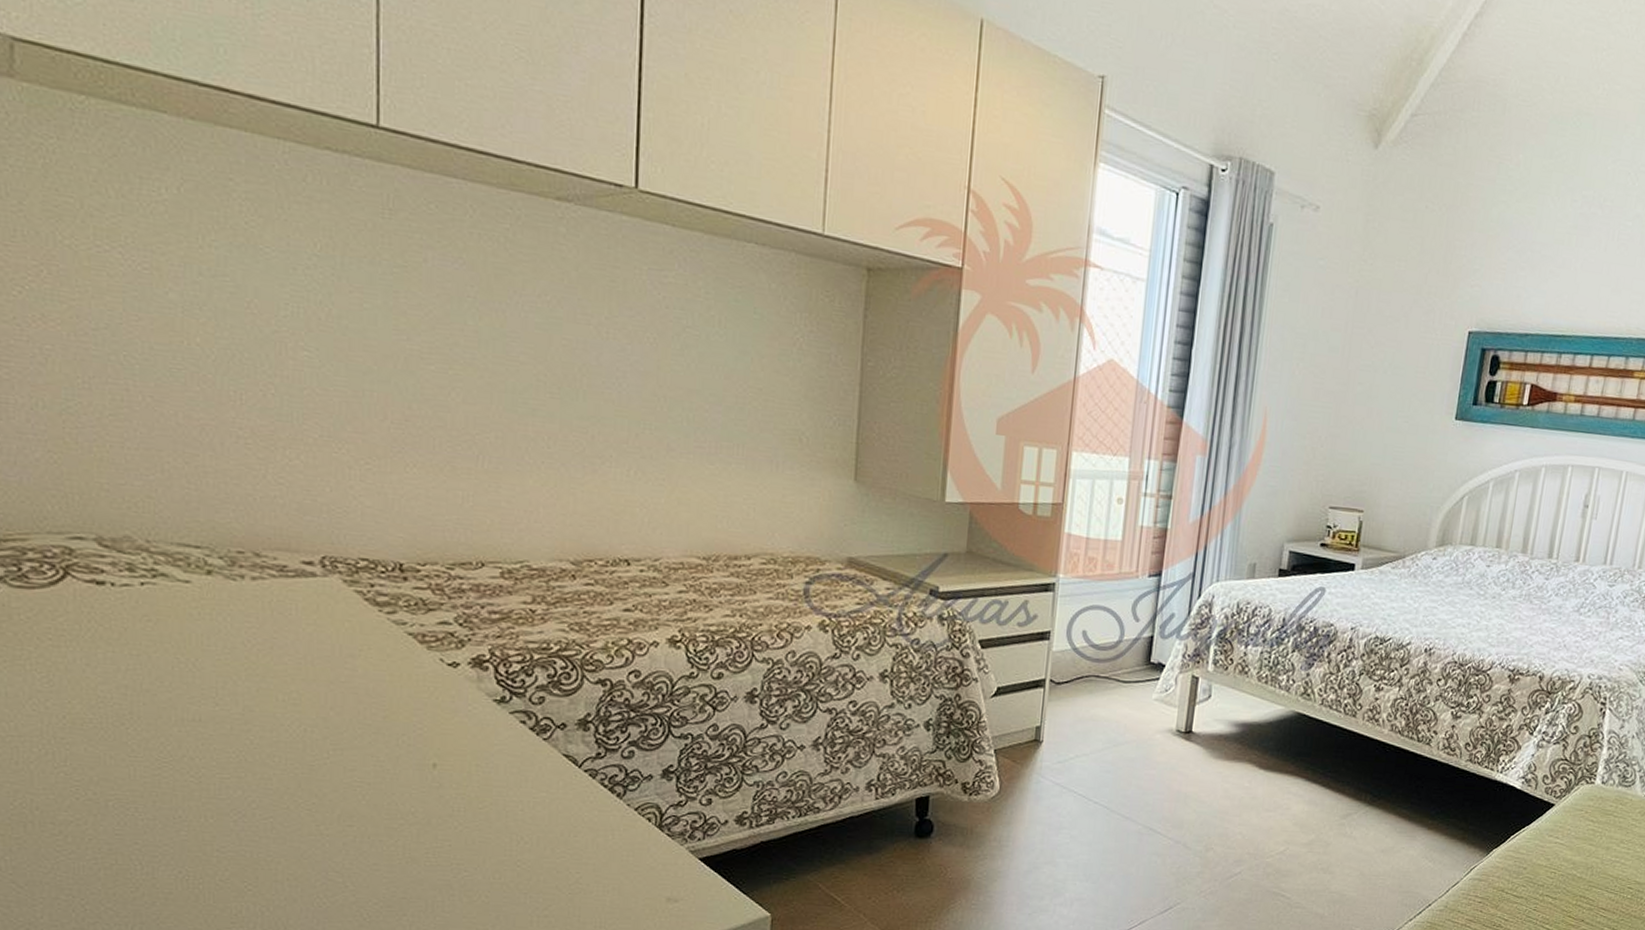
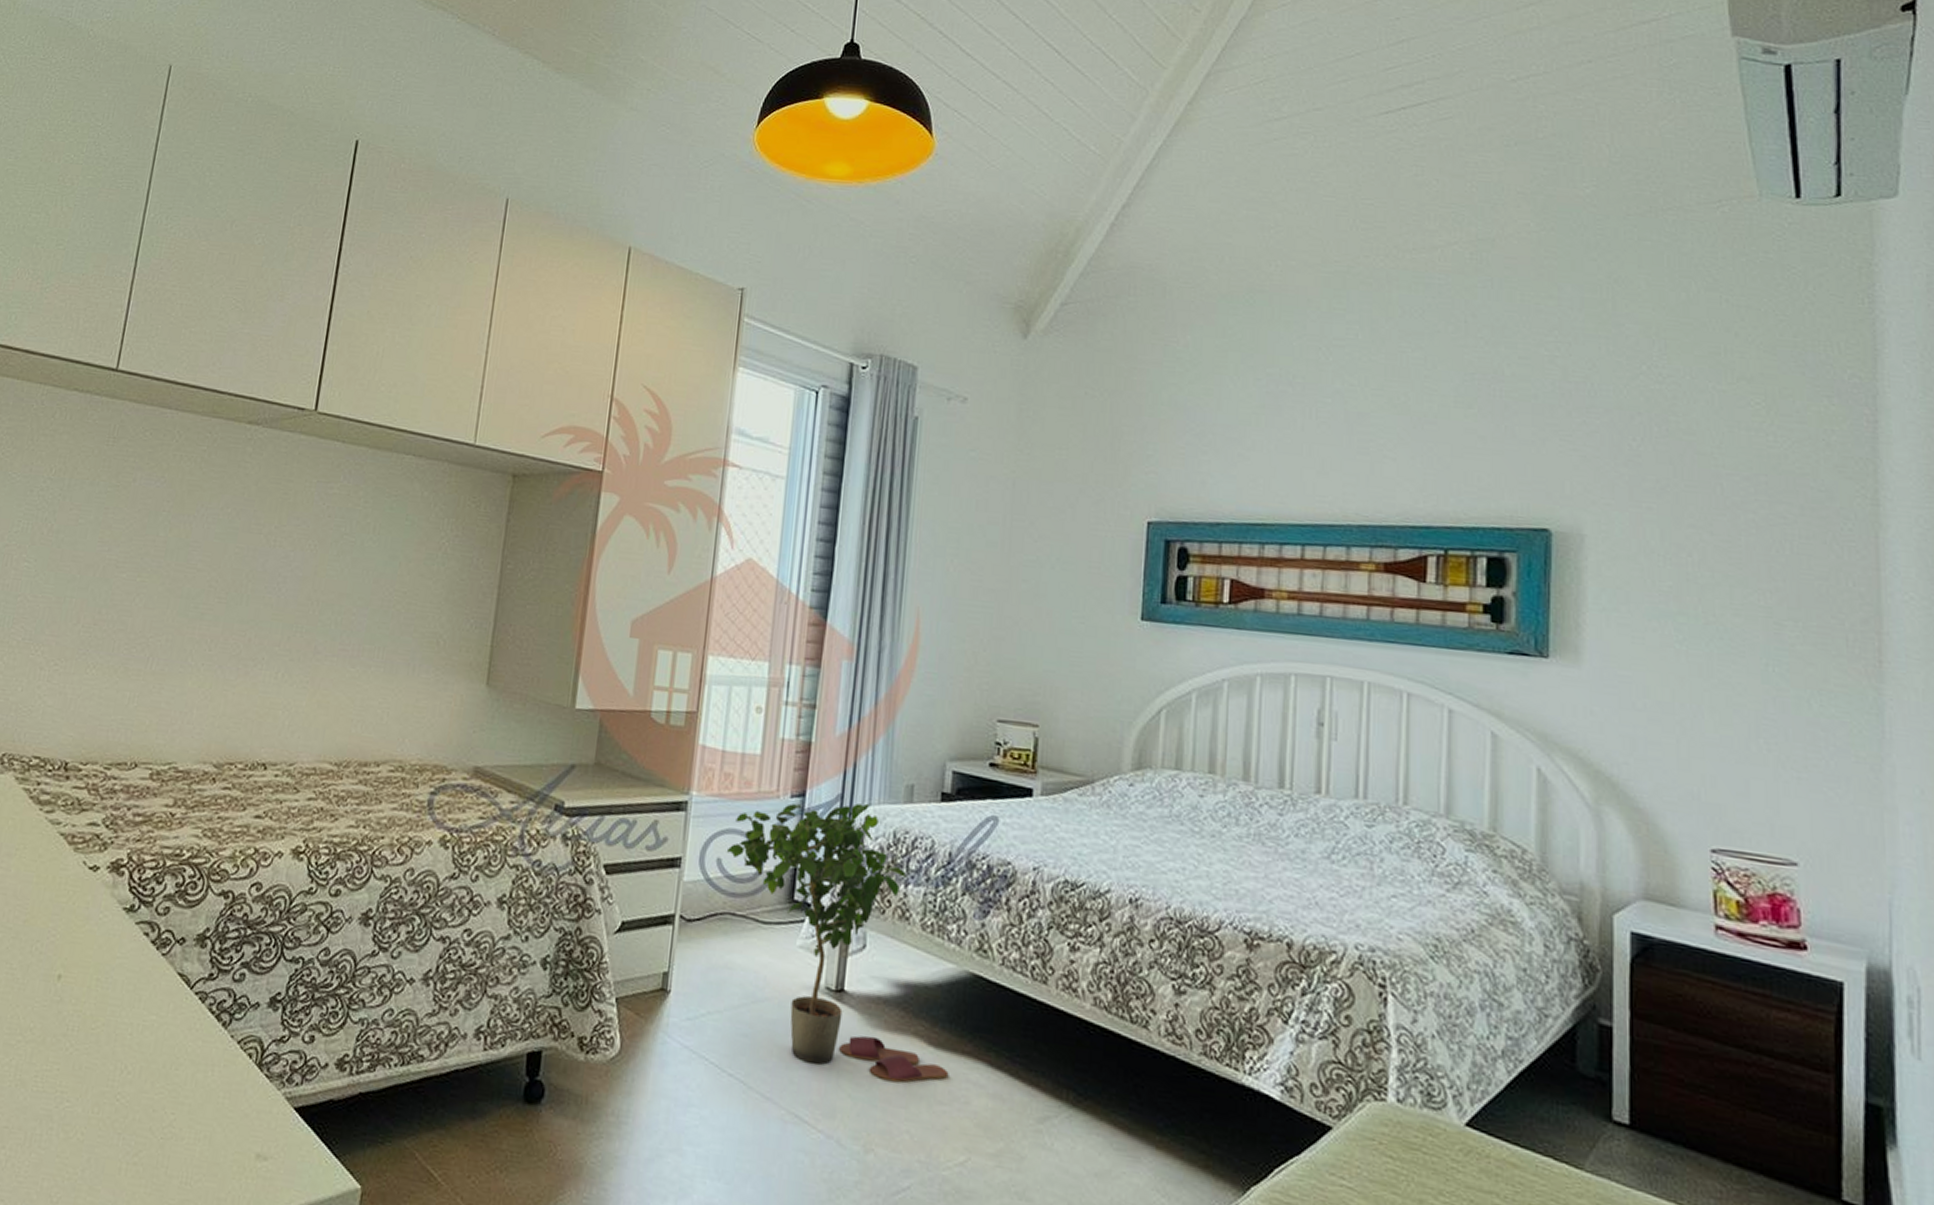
potted plant: none [1091,580,1247,789] -> present [726,803,907,1065]
slippers: none [1187,765,1275,797] -> present [839,1035,949,1082]

